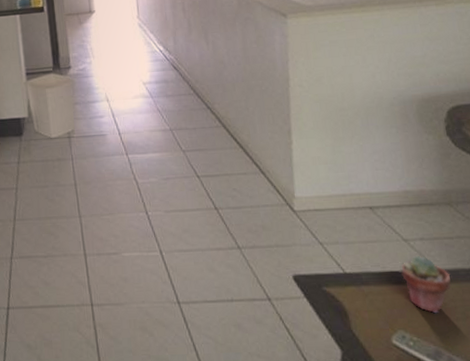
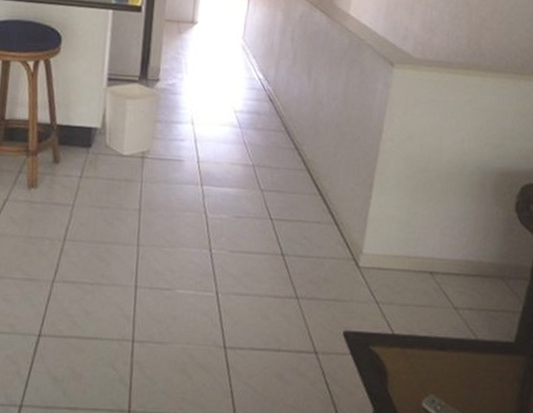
potted succulent: present [401,255,451,314] -> none [445,324,487,382]

